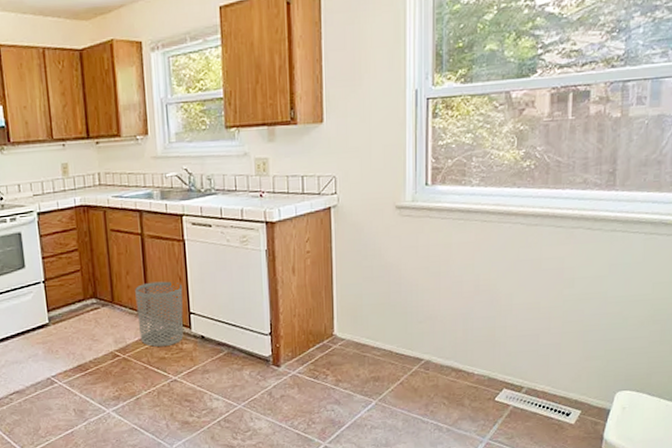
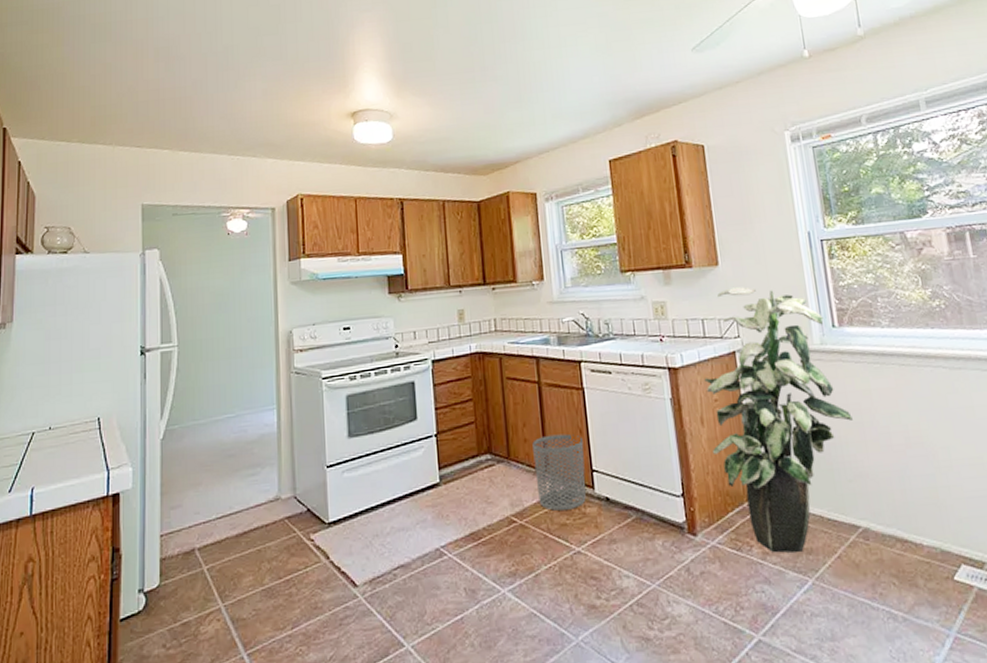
indoor plant: none [299,144,431,381] -> present [704,287,853,553]

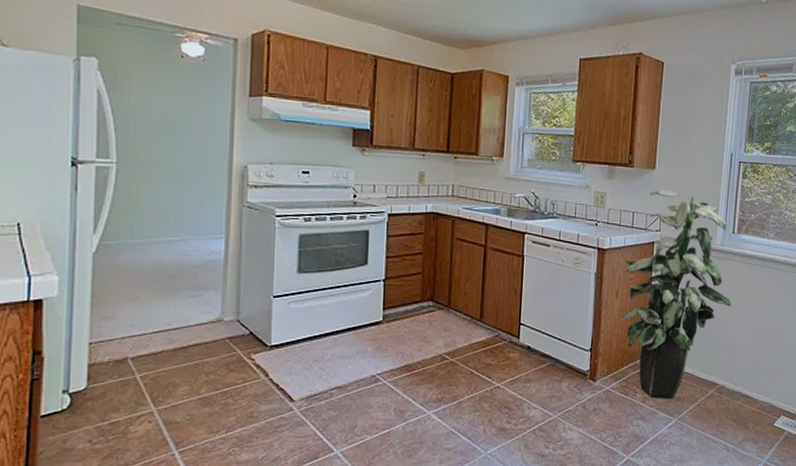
waste bin: present [532,434,586,511] -> none [470,291,517,353]

